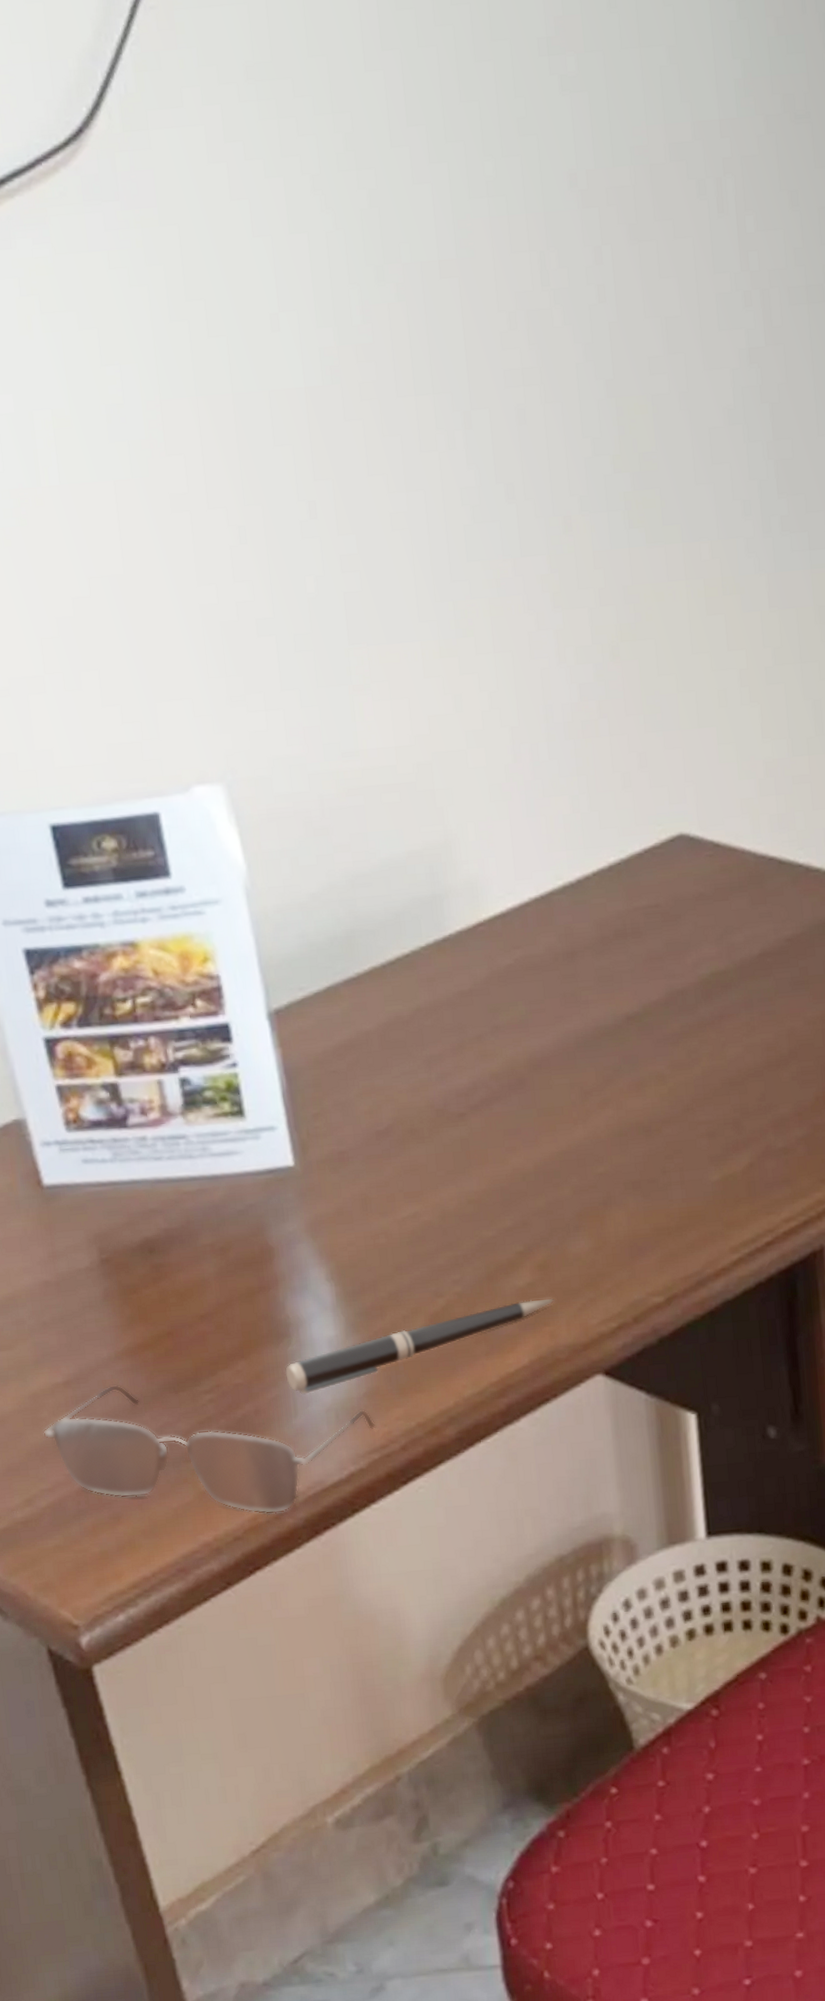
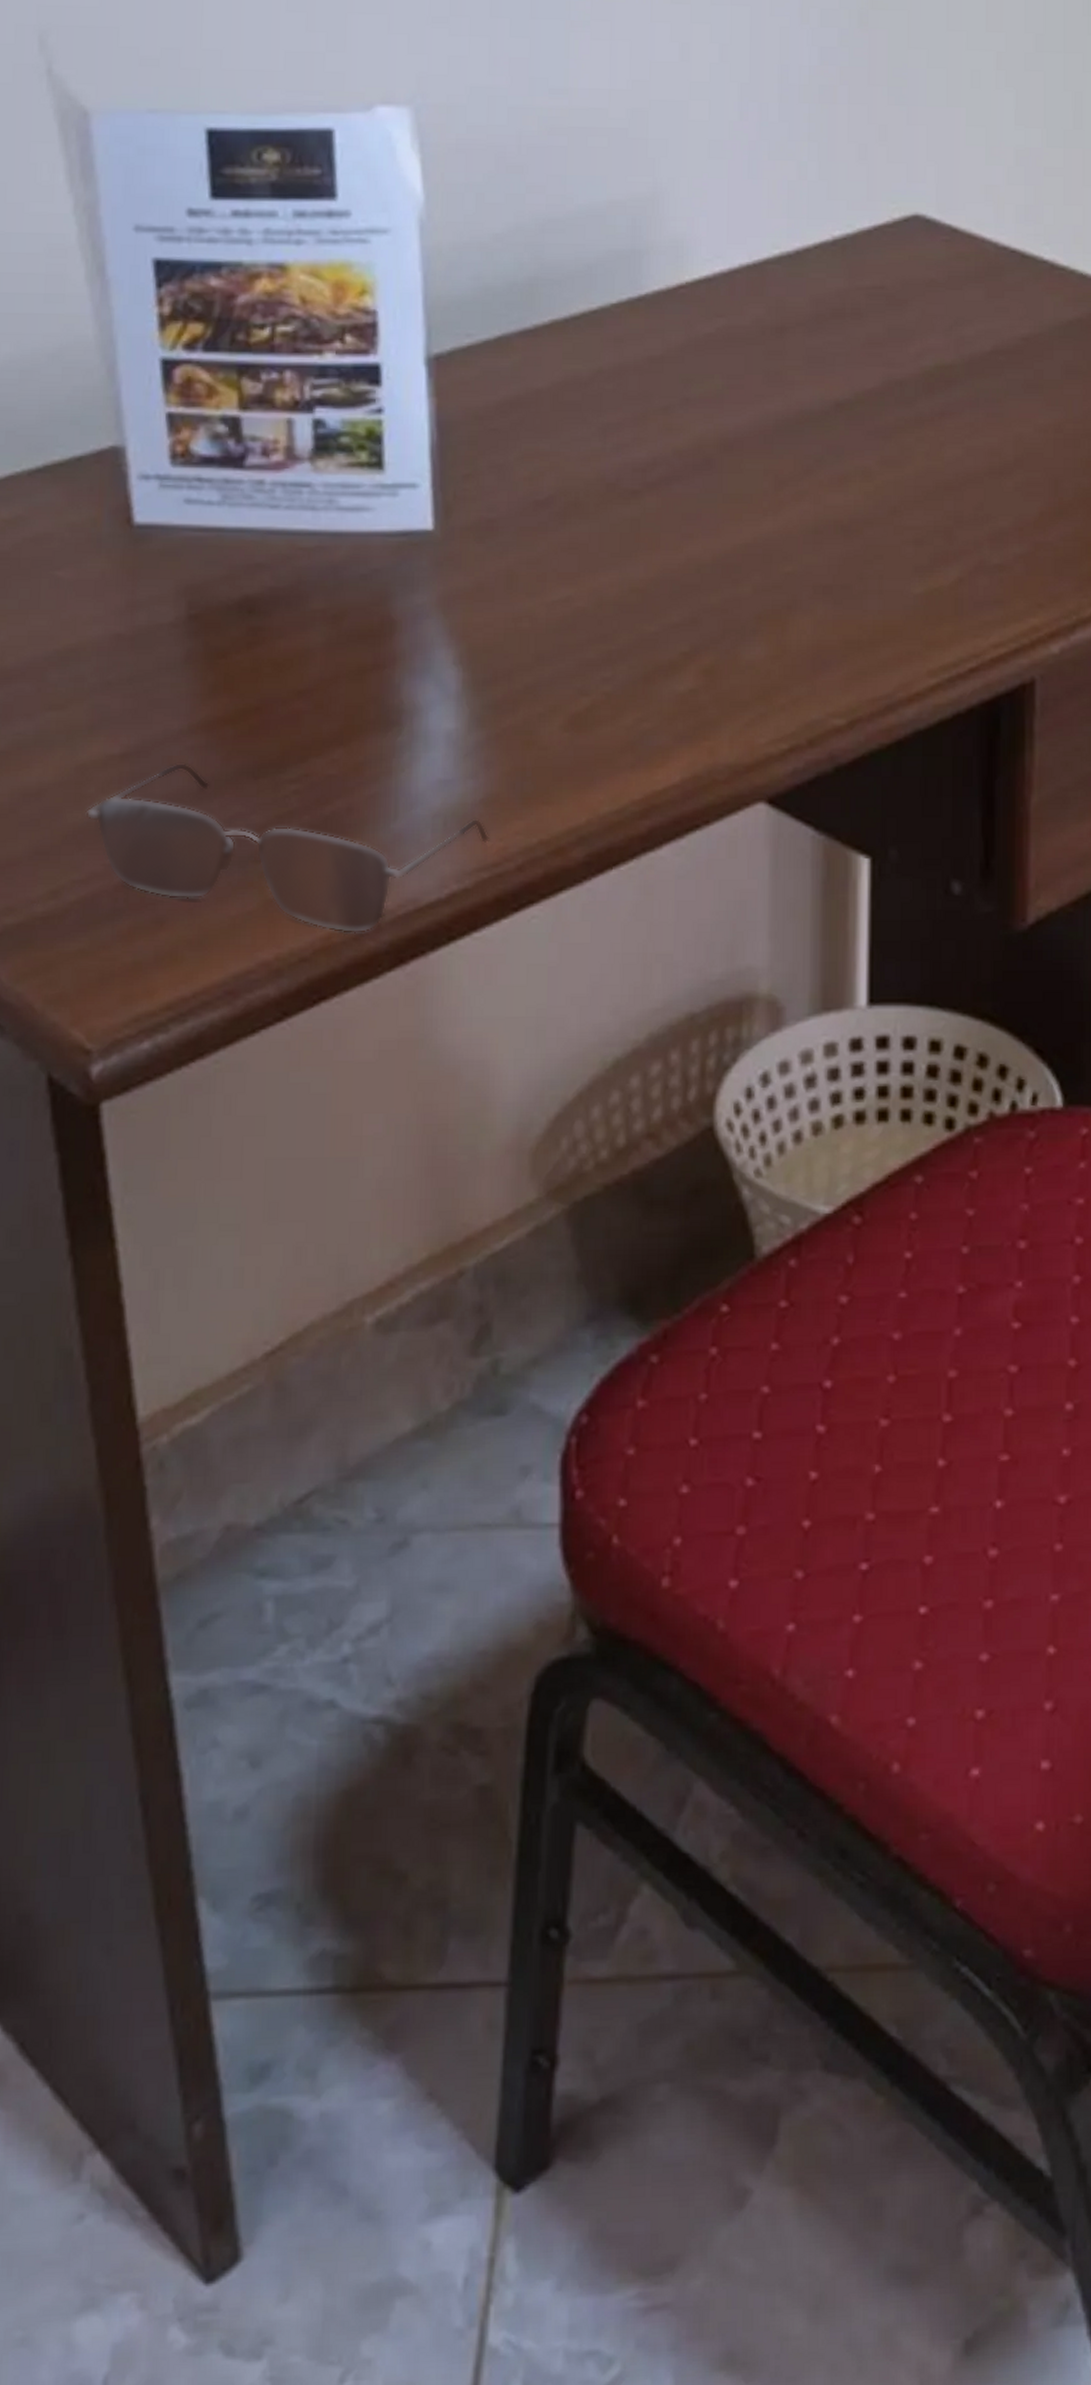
pen: present [285,1298,555,1395] -> none [390,709,719,795]

